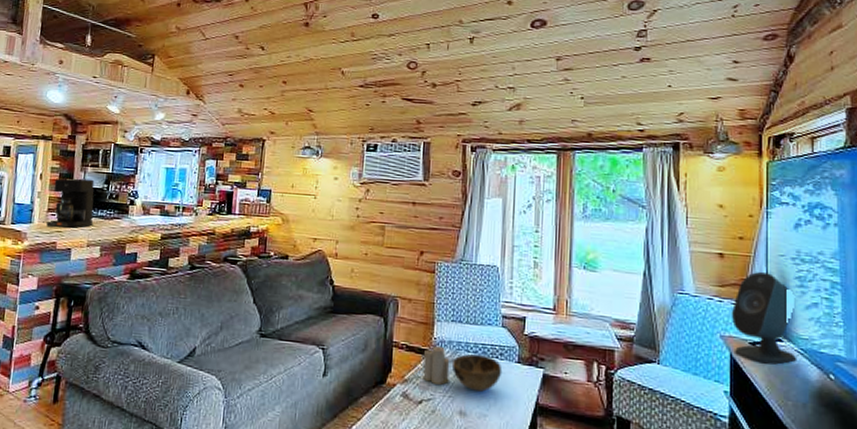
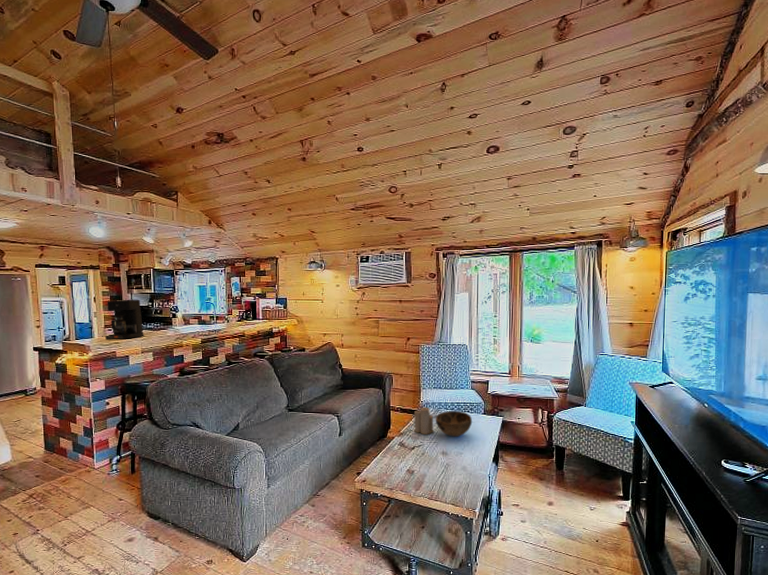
speaker: present [731,271,798,365] -> none [637,334,683,400]

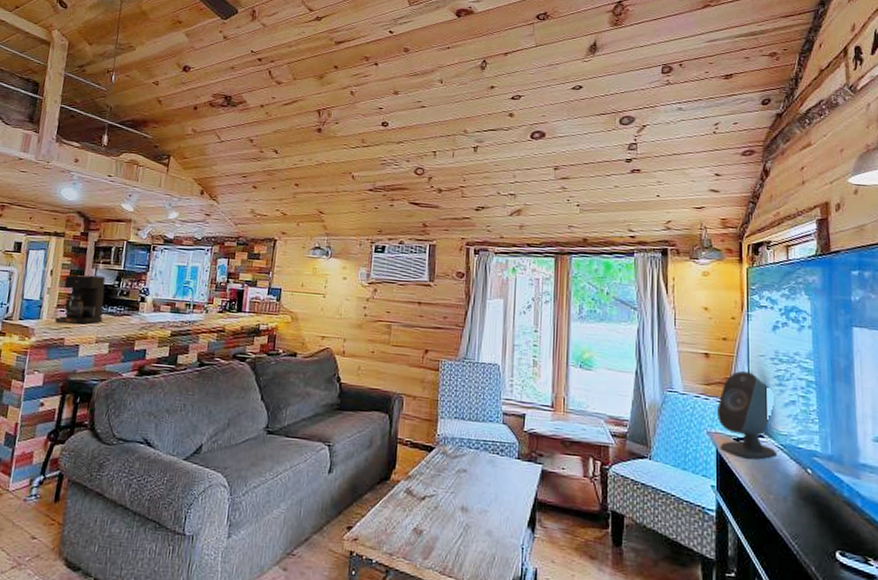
candle: present [414,405,435,435] -> none [426,440,453,482]
decorative bowl: present [435,410,473,437] -> none [454,450,503,488]
speaker: none [637,334,683,400] -> present [716,370,778,460]

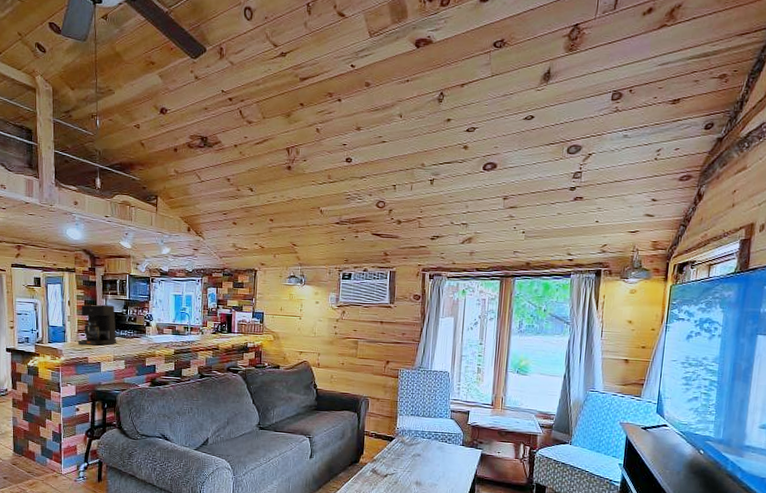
speaker: present [716,370,778,460] -> none [629,373,677,444]

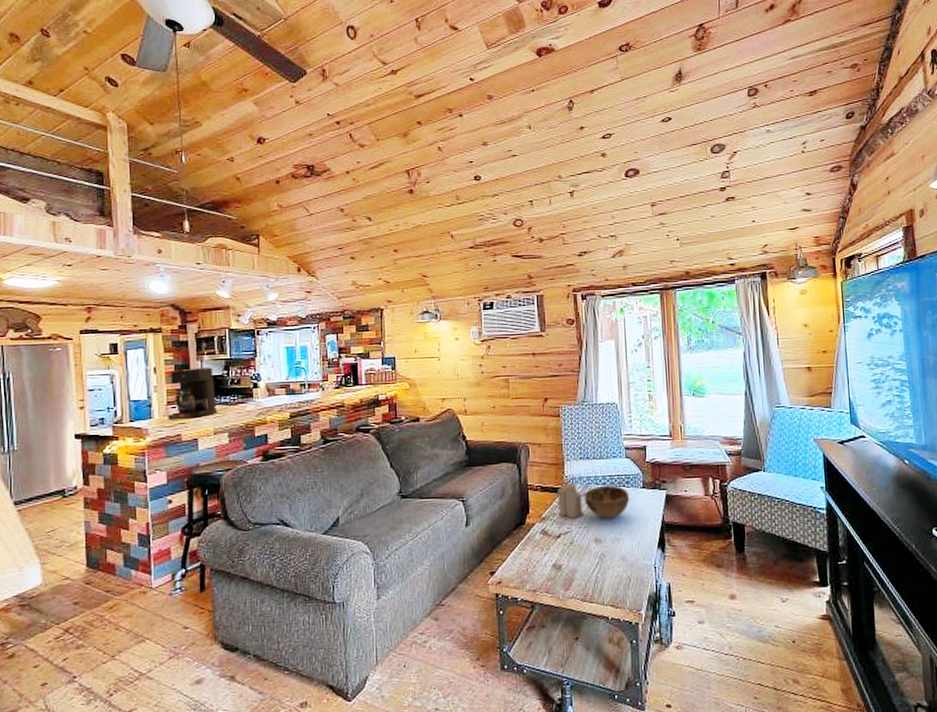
candle: none [388,432,409,464] -> present [558,481,584,519]
decorative bowl: none [410,439,450,467] -> present [583,485,630,519]

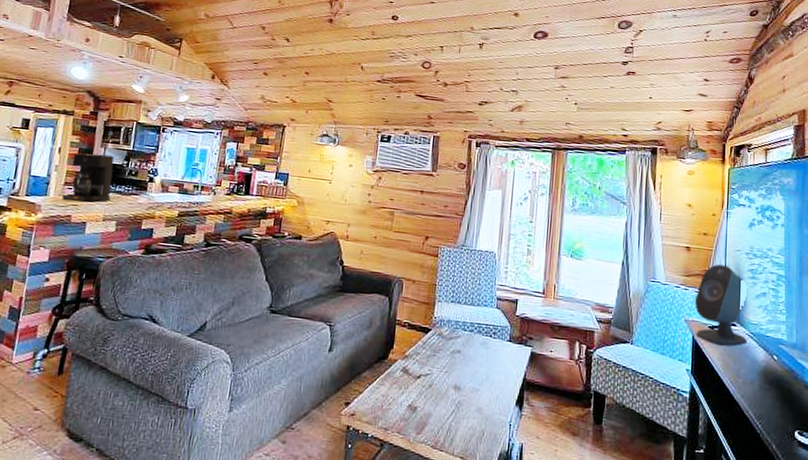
candle: present [558,481,584,519] -> none [422,323,448,362]
decorative bowl: present [583,485,630,519] -> none [449,332,495,368]
speaker: none [821,378,878,459] -> present [694,264,748,346]

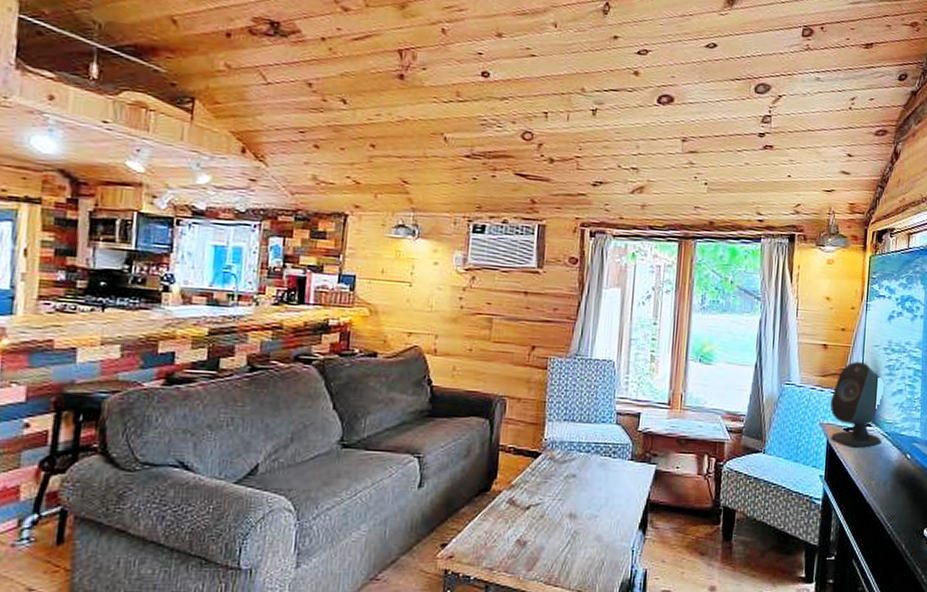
coffee maker: present [62,153,115,203] -> none [37,255,110,322]

